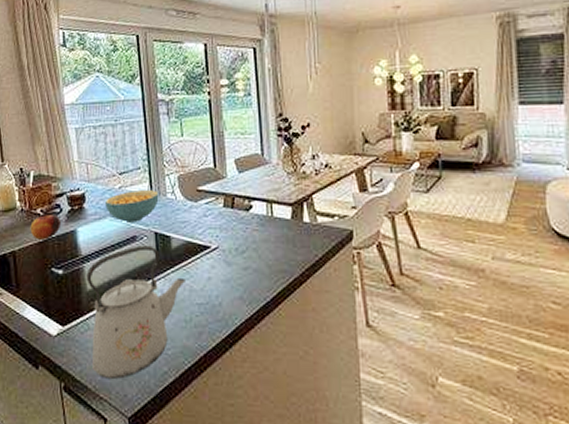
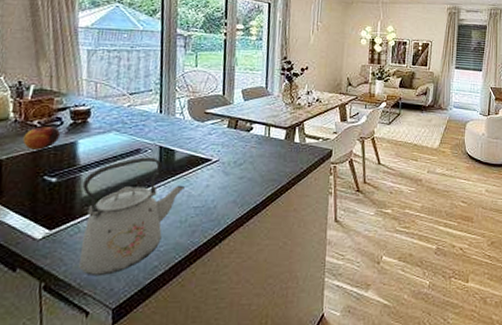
cereal bowl: present [105,190,159,223] -> none [111,109,168,137]

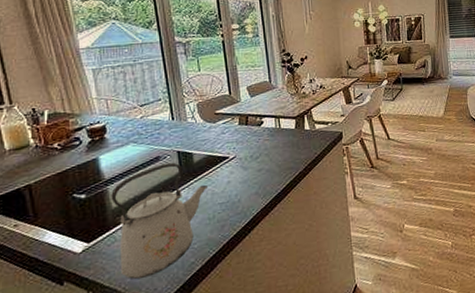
apple: present [22,127,61,150] -> none [47,147,82,171]

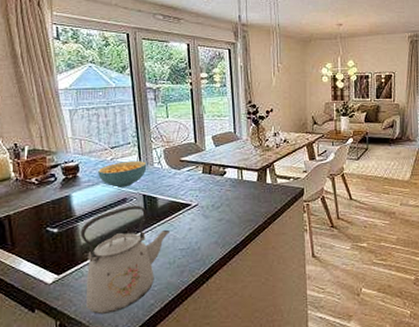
cereal bowl: none [127,117,180,146] -> present [98,161,147,188]

